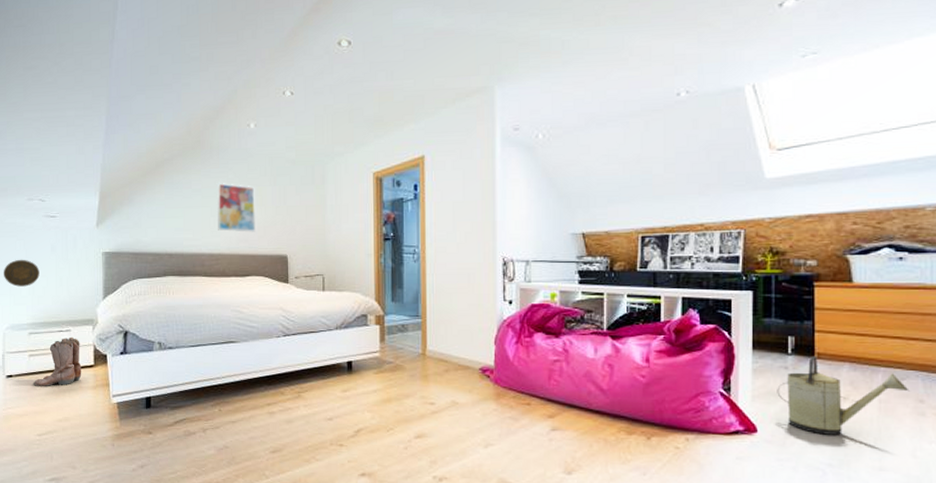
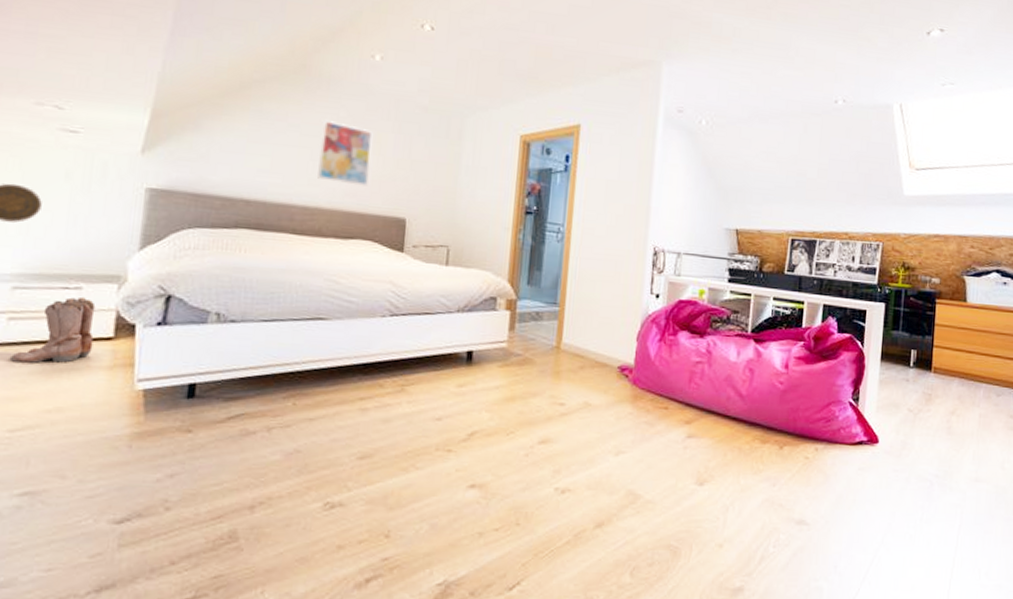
watering can: present [777,356,910,435] -> none [898,370,1003,447]

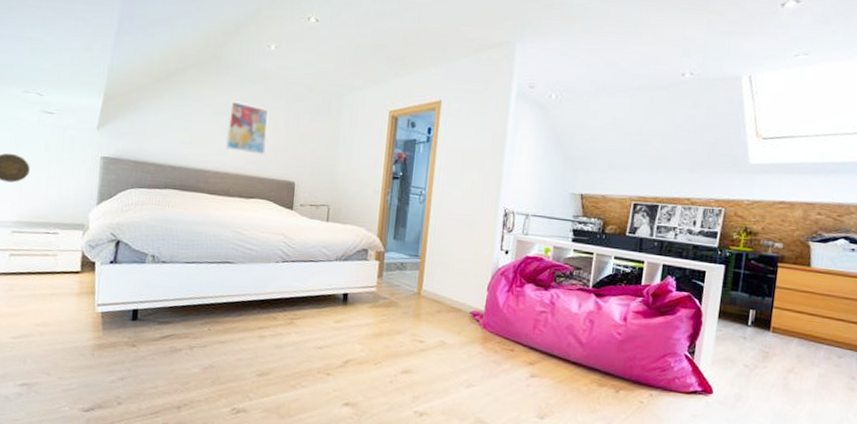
boots: present [9,296,96,363] -> none [11,240,68,289]

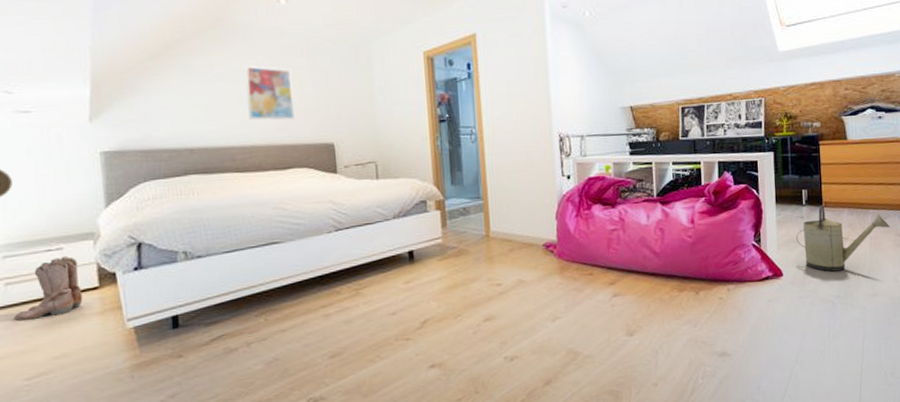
boots: none [11,240,68,289] -> present [13,255,83,321]
watering can: none [734,329,845,402] -> present [796,204,891,272]

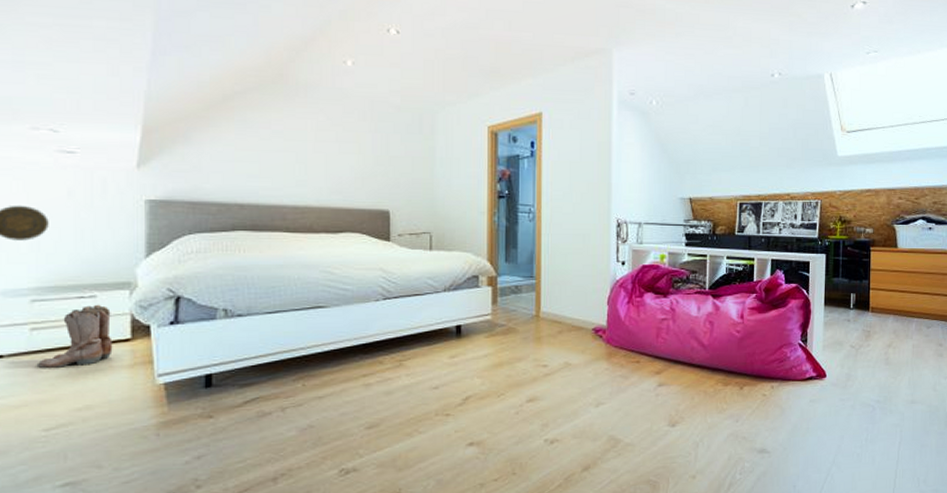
wall art: present [245,65,295,121] -> none [303,124,351,183]
watering can: present [796,204,891,272] -> none [841,309,933,376]

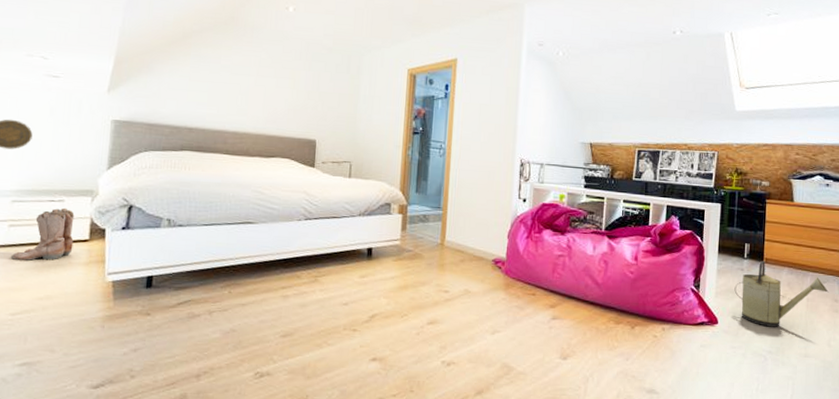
watering can: none [841,309,933,376] -> present [734,260,829,327]

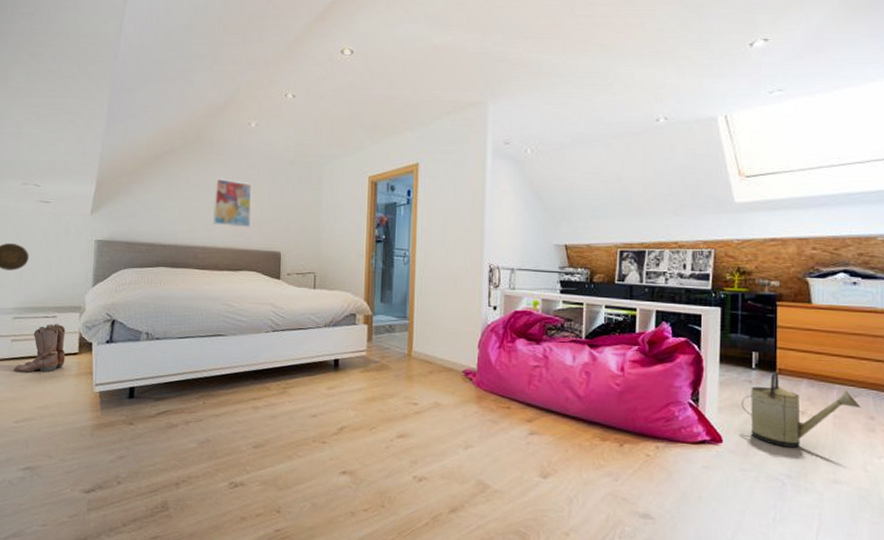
wall art: none [245,60,288,114] -> present [213,177,252,228]

